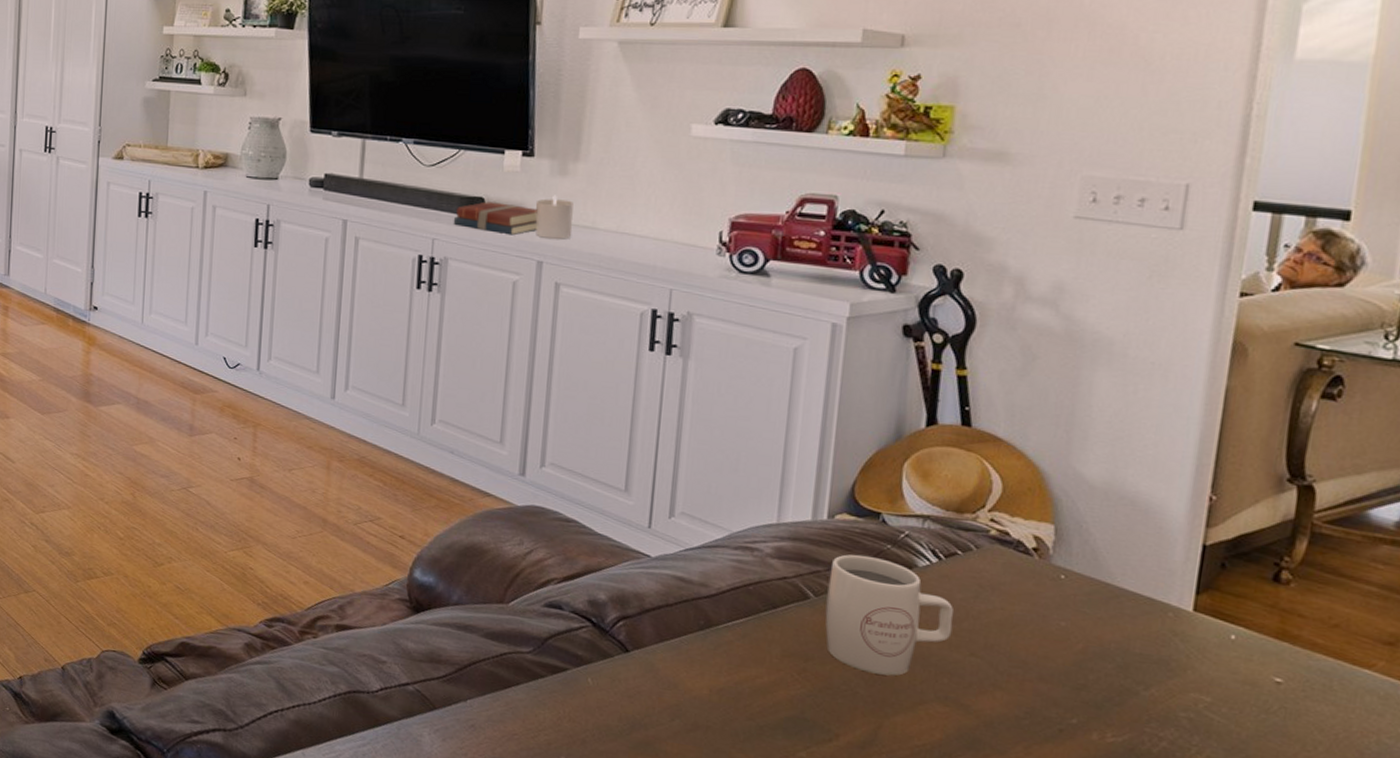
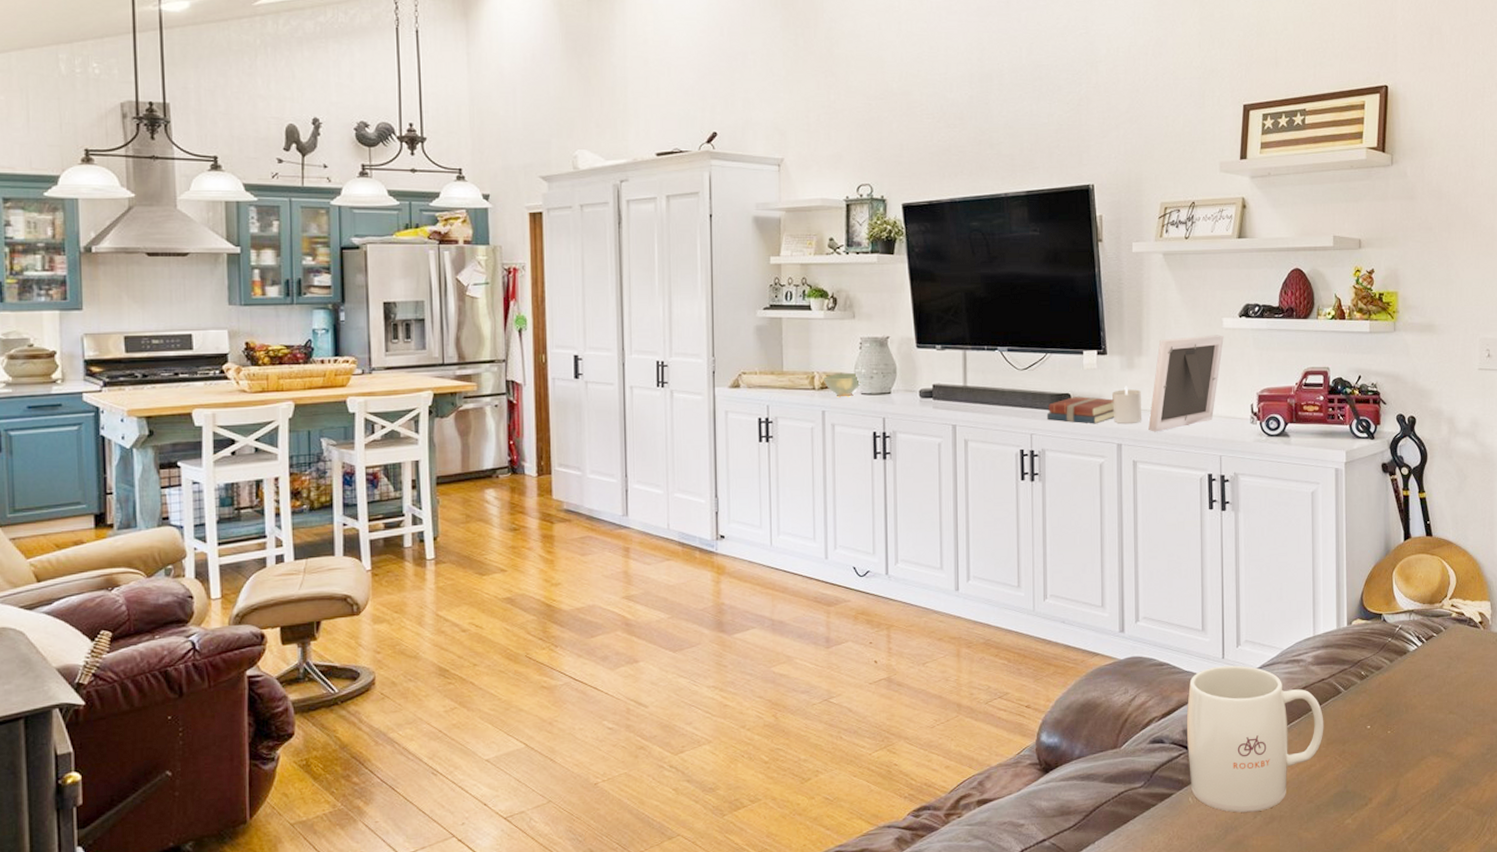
bowl: none [208,153,247,179] -> present [824,373,861,397]
picture frame: none [579,143,691,253] -> present [1148,335,1224,432]
mug: none [591,535,781,715] -> present [1186,665,1324,813]
mug: present [824,554,955,676] -> none [1353,649,1436,743]

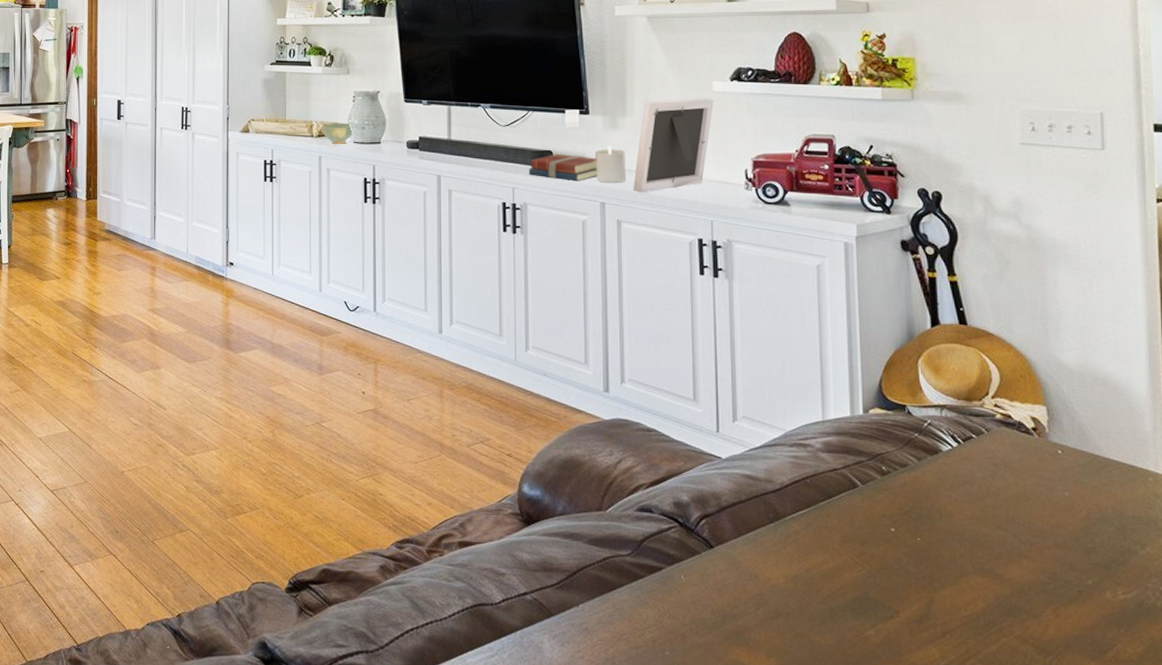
mug: present [1186,665,1324,813] -> none [677,440,838,603]

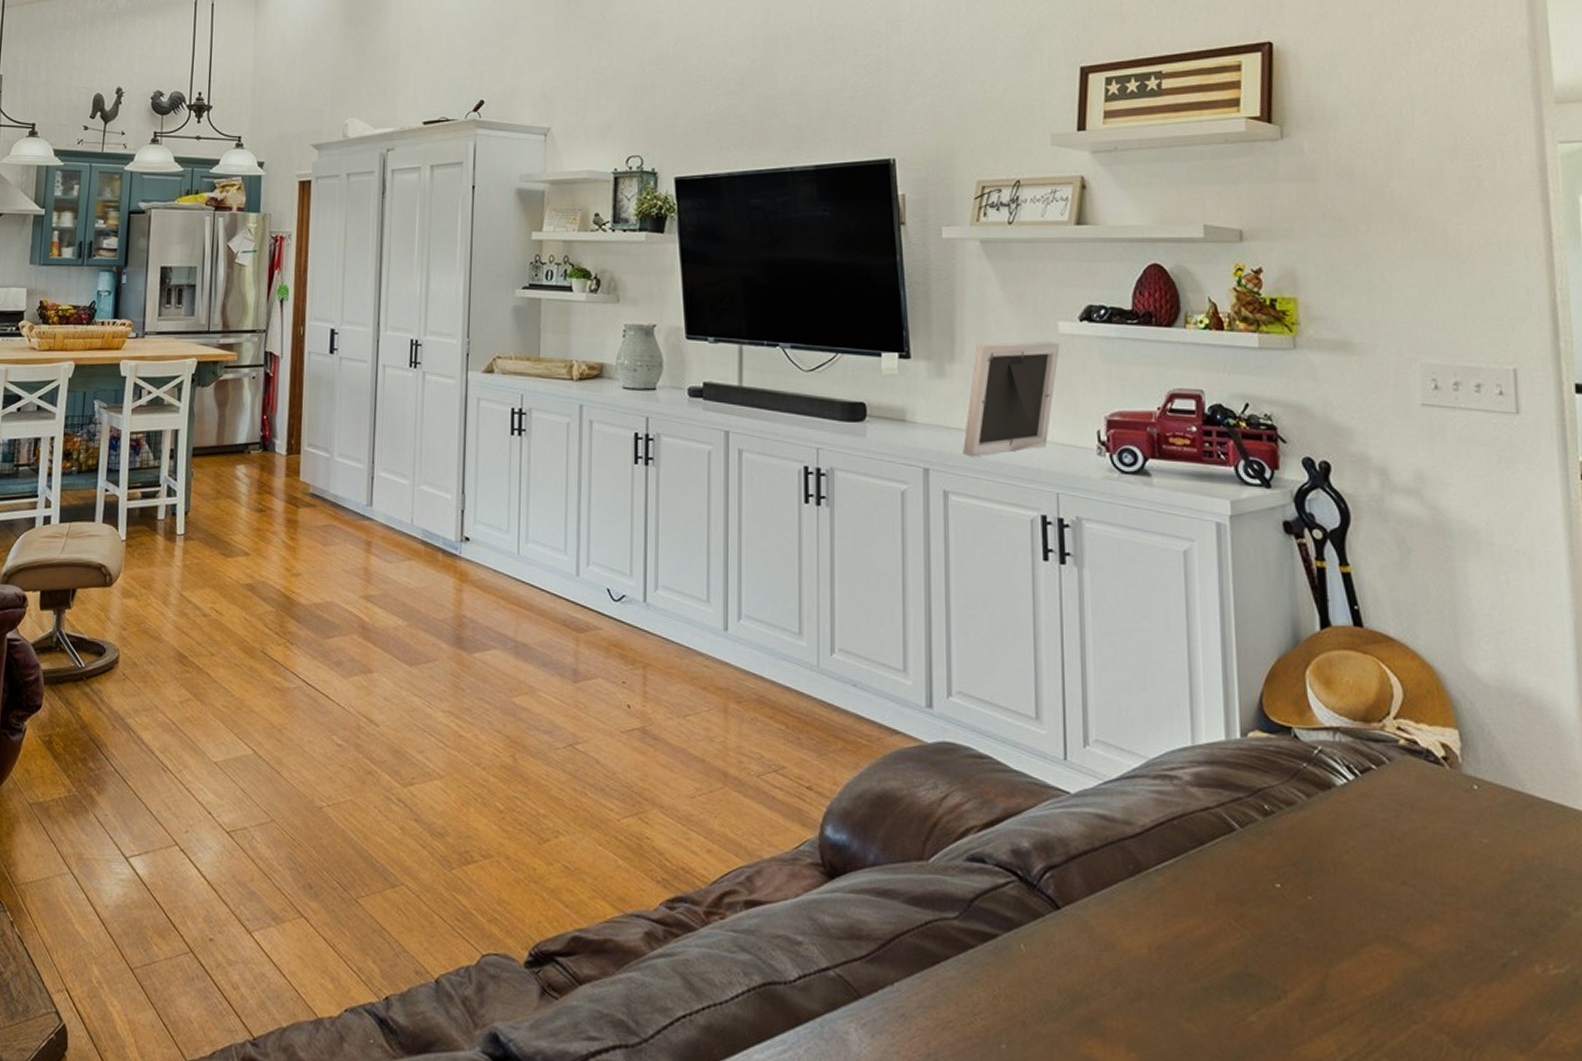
bowl: present [321,123,354,145] -> none [583,363,623,391]
books: present [528,154,598,182] -> none [836,407,921,442]
candle: present [594,145,627,184] -> none [916,398,955,445]

